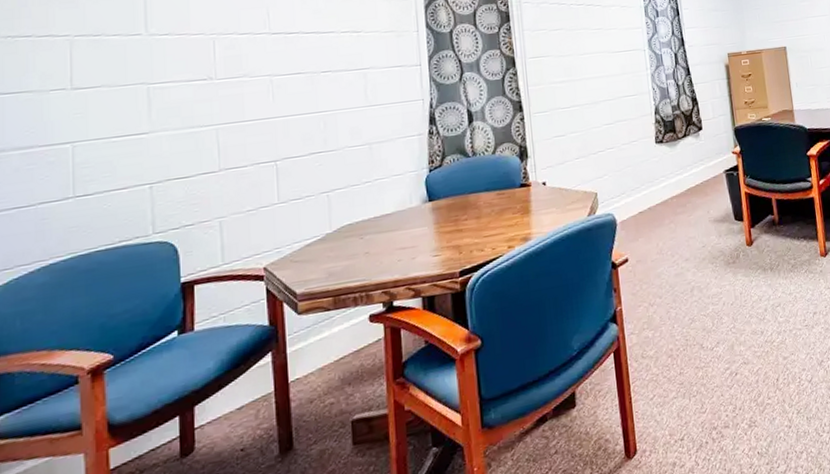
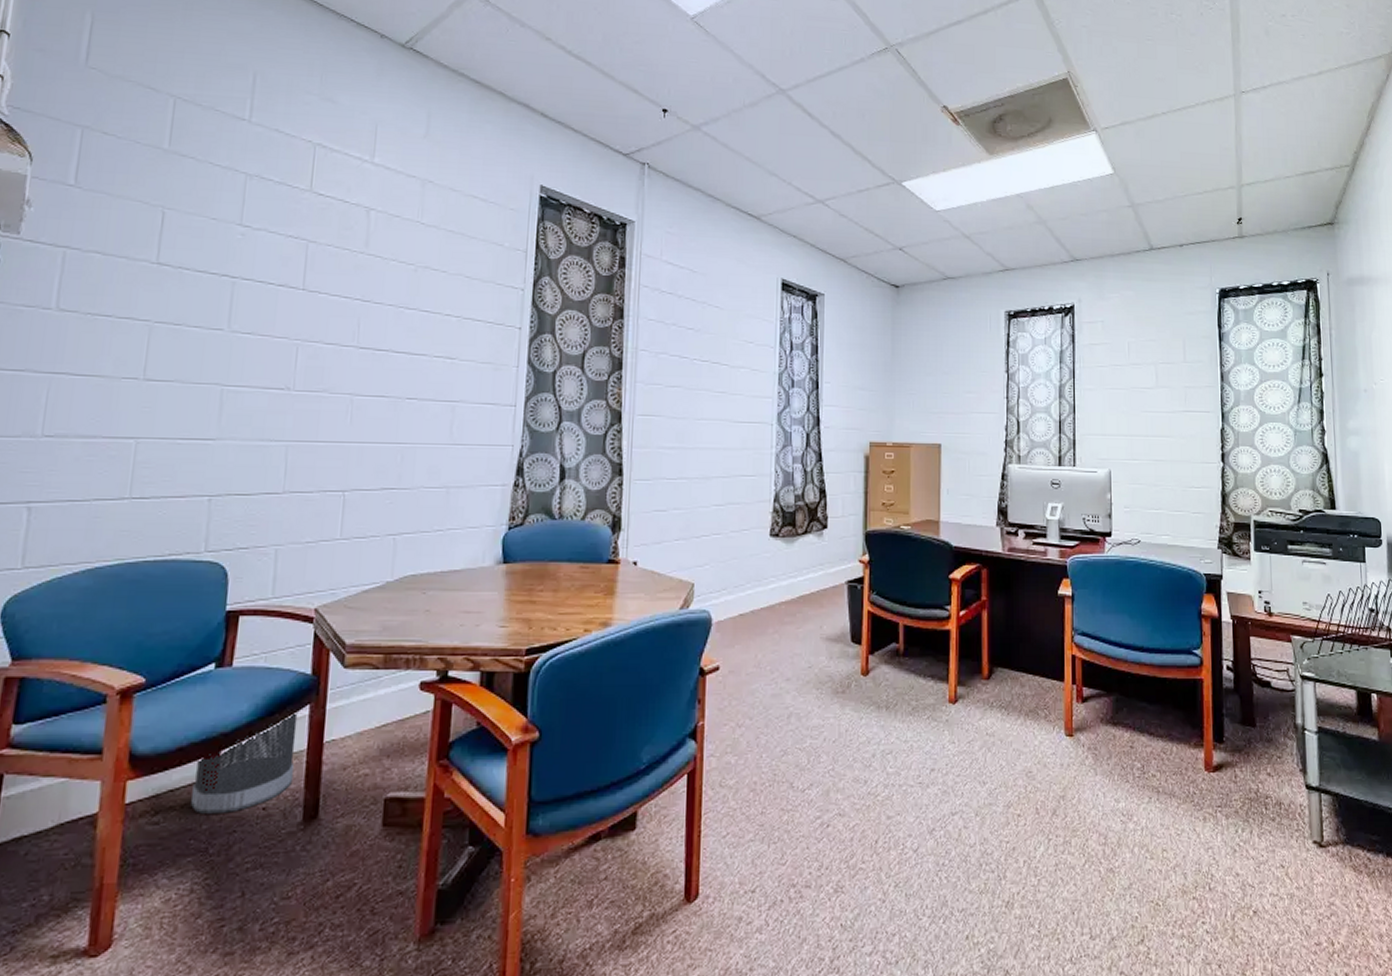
wastebasket: none [173,359,266,466] -> present [191,711,298,814]

